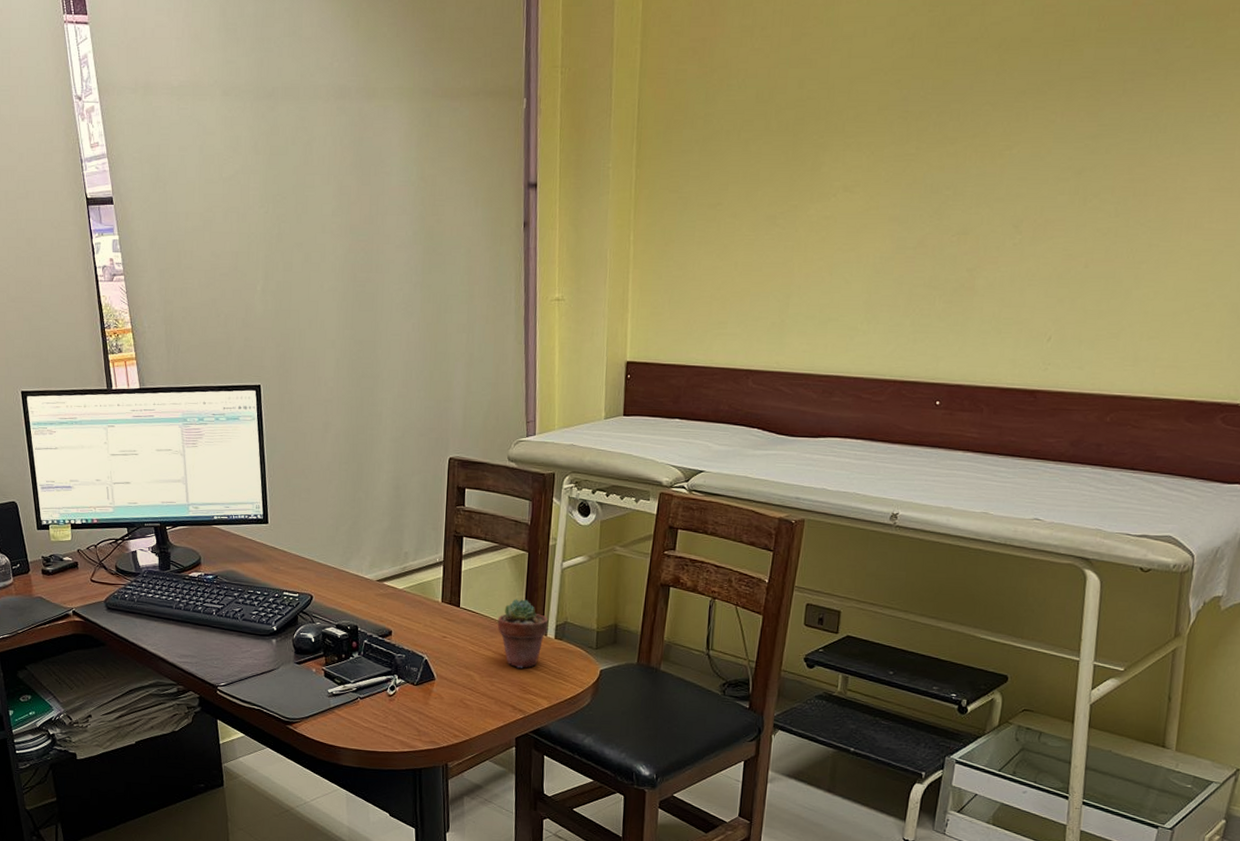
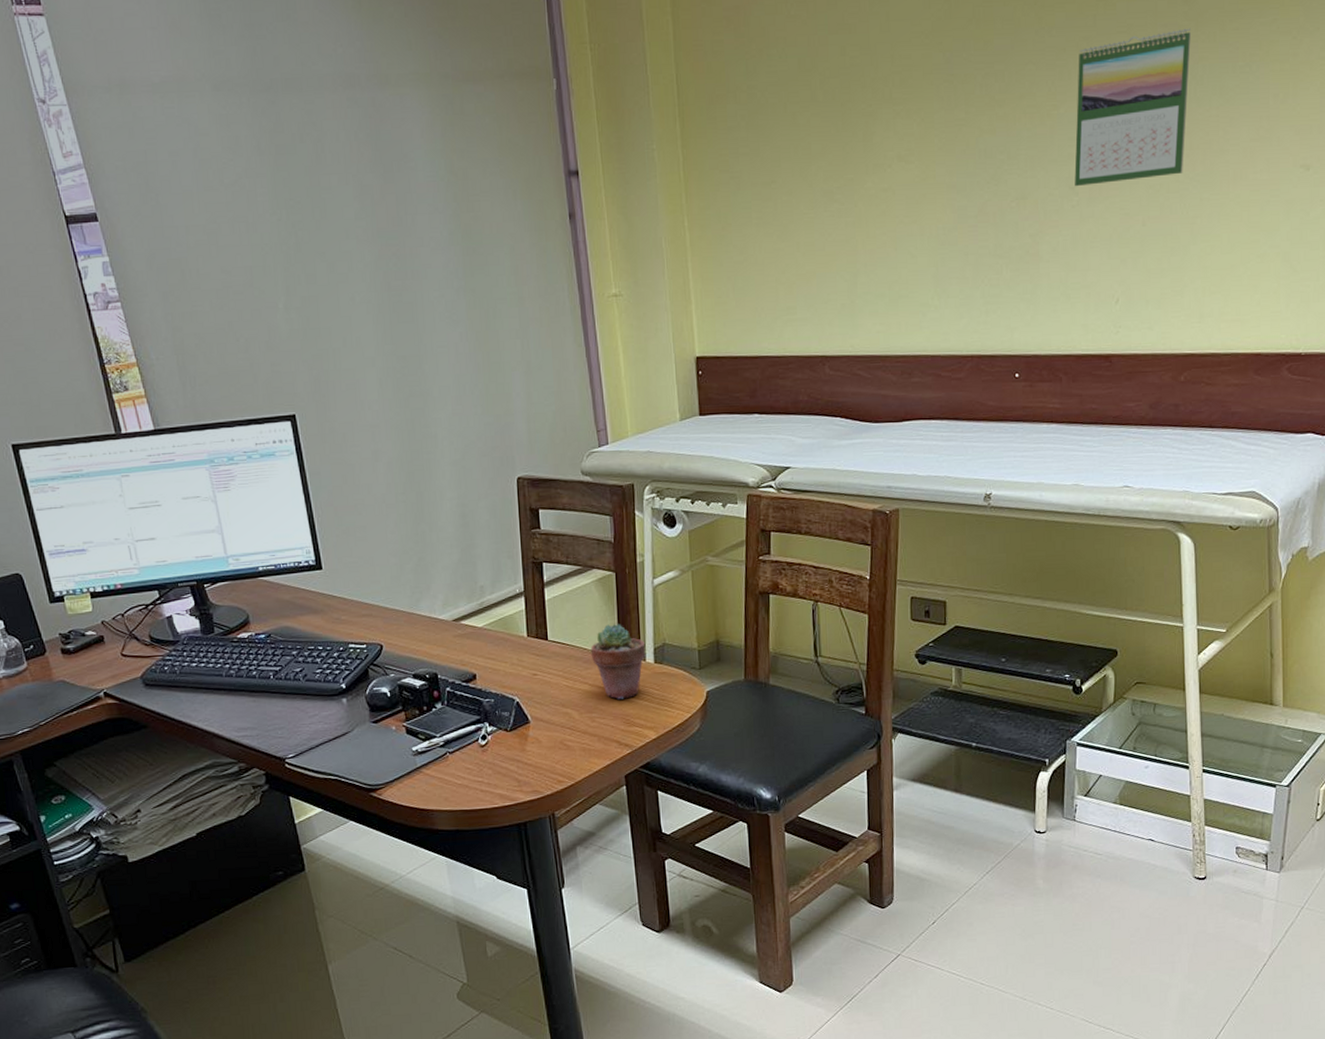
calendar: none [1019,76,1159,226] -> present [1074,28,1191,187]

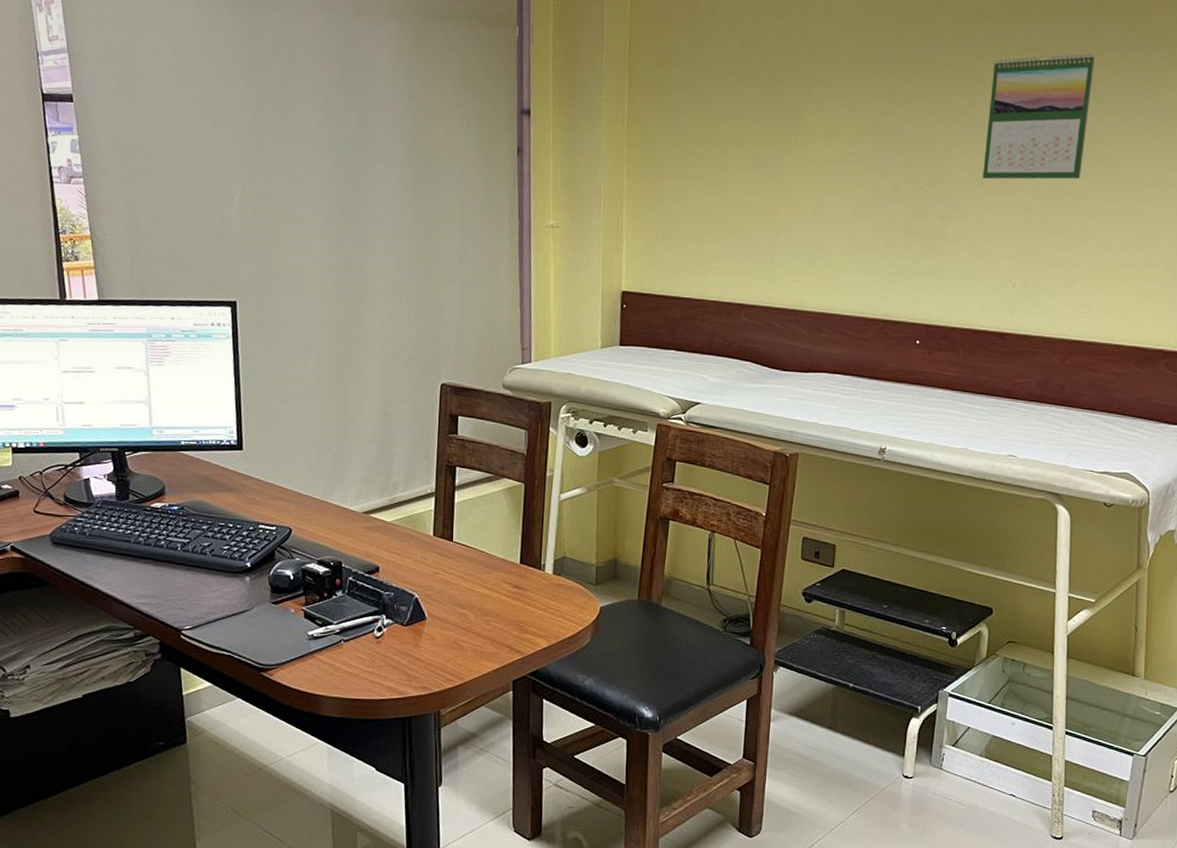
potted succulent: present [590,624,646,700] -> none [492,532,547,606]

